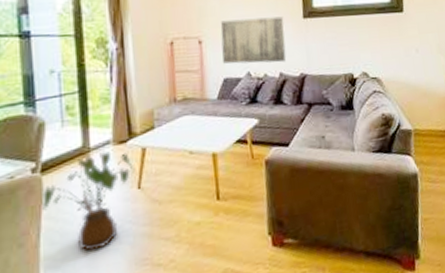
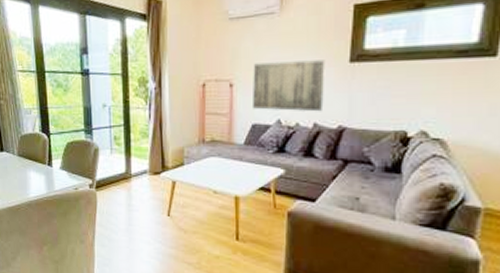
house plant: present [41,151,136,252] -> none [95,180,166,259]

